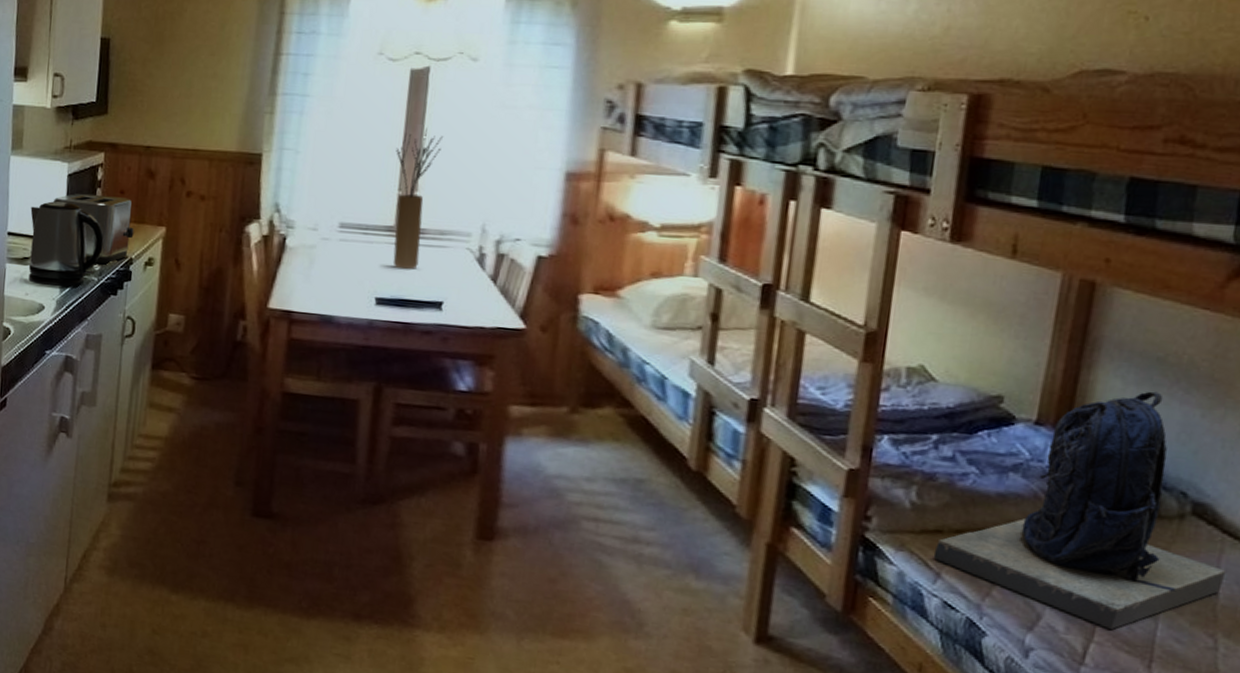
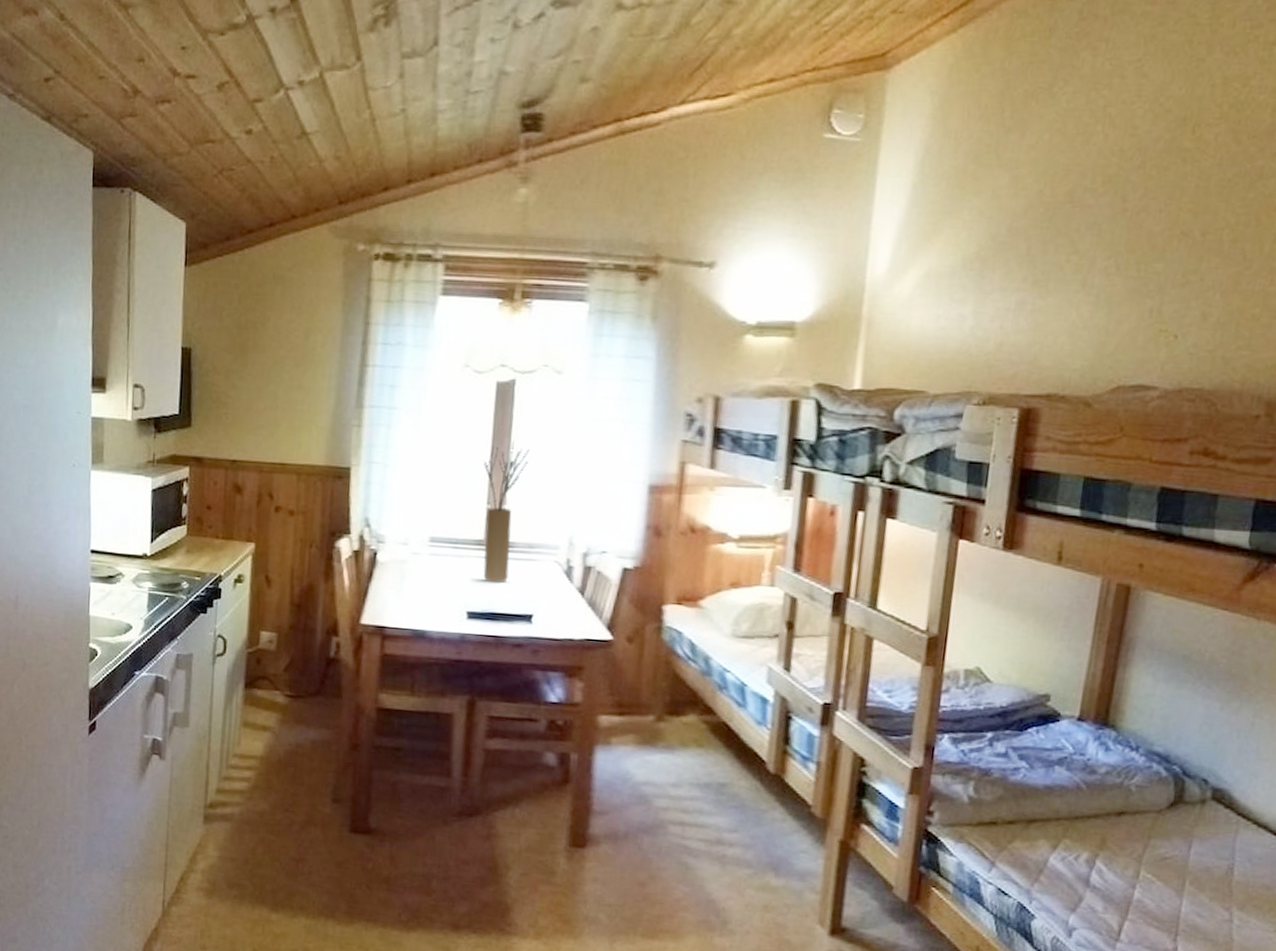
kettle: present [28,200,104,288] -> none [114,516,192,607]
toaster: present [54,193,134,265] -> none [138,509,223,583]
backpack: present [933,391,1227,631] -> none [988,687,1241,909]

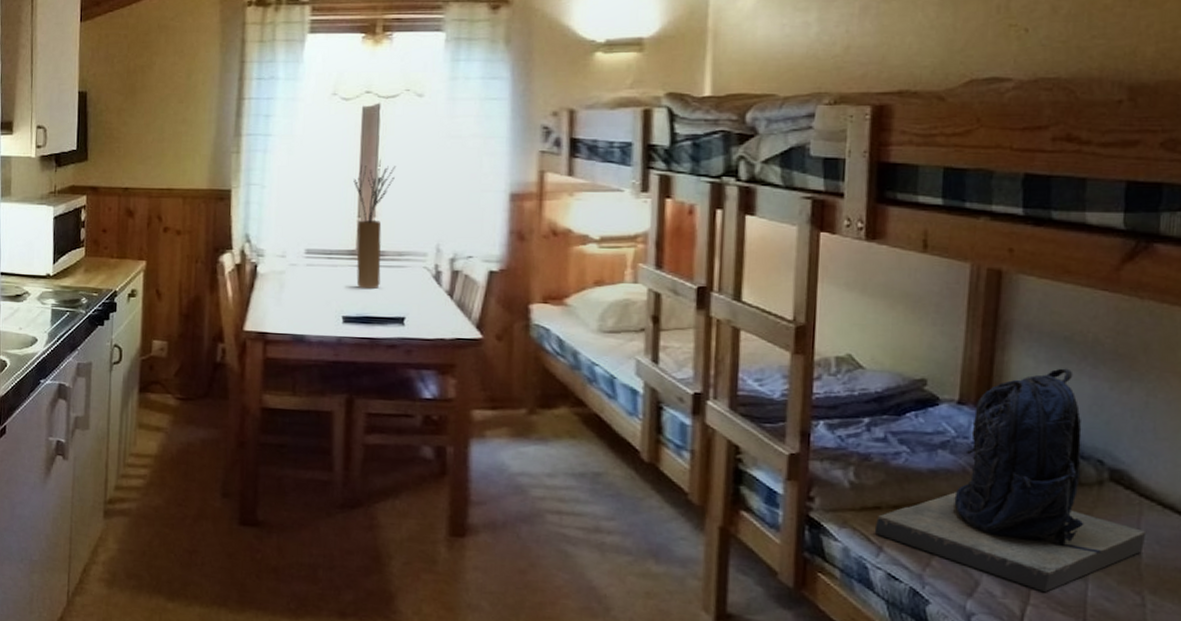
backpack: none [988,687,1241,909] -> present [874,368,1147,593]

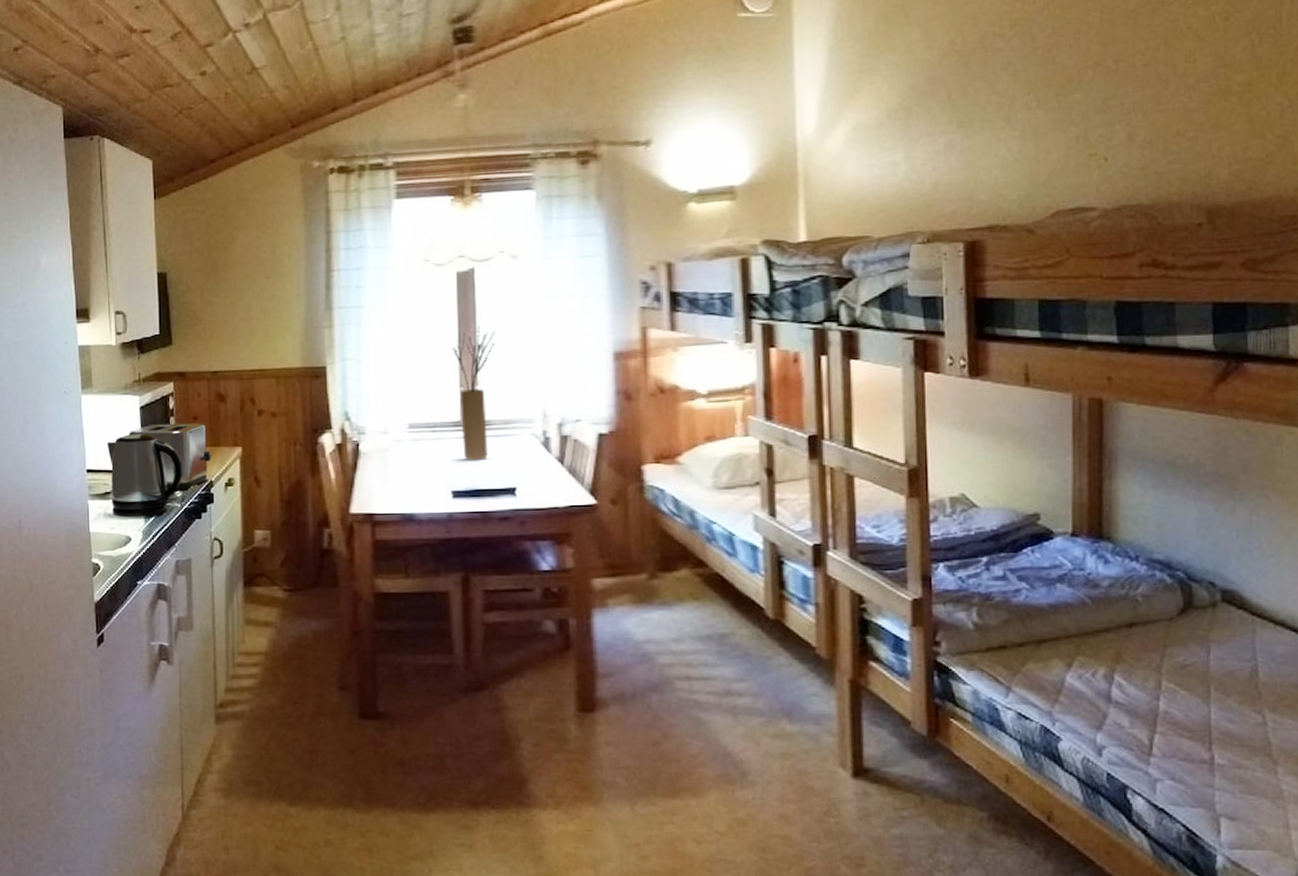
kettle: none [21,241,89,321] -> present [107,433,183,518]
toaster: none [42,233,117,298] -> present [129,423,211,490]
backpack: present [874,368,1147,593] -> none [1001,493,1262,720]

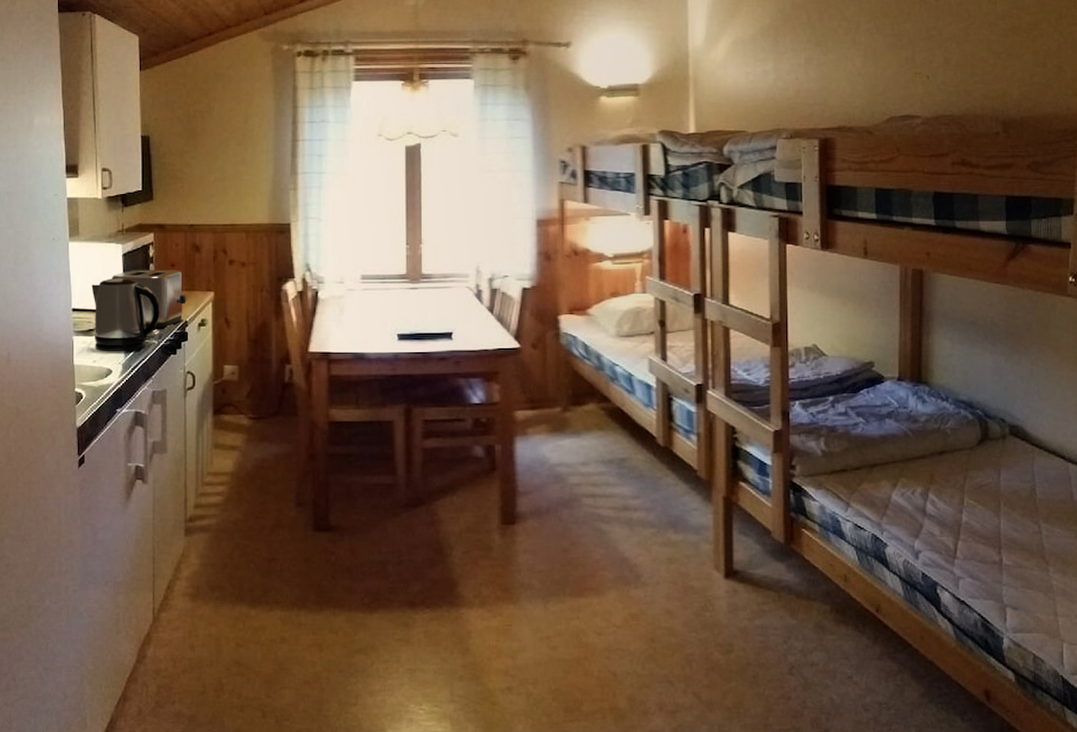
vase: present [453,325,496,461] -> none [401,192,438,309]

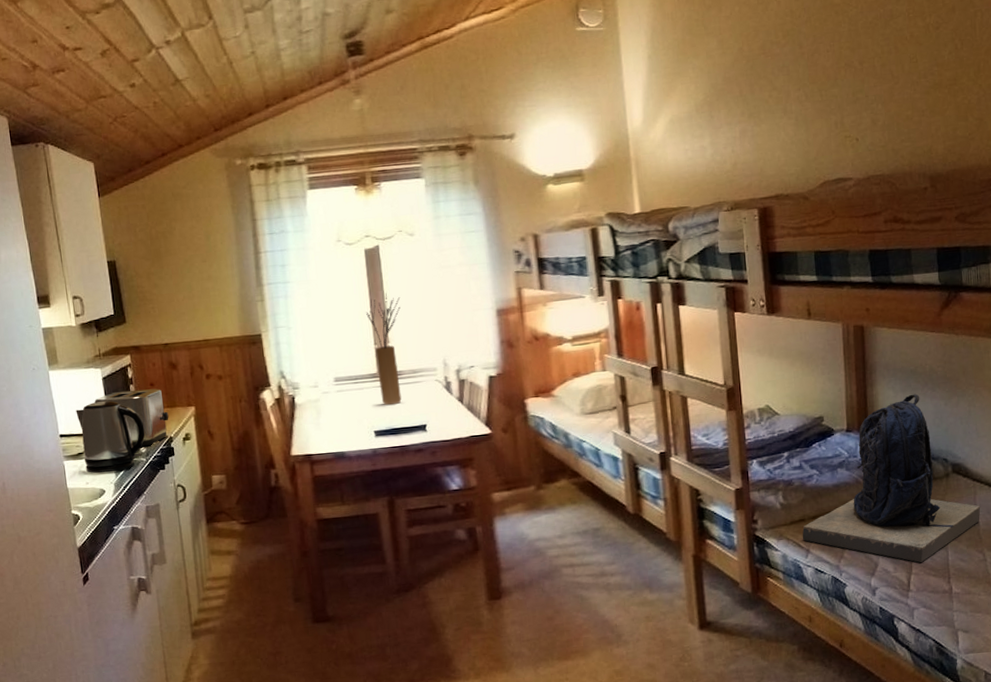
vase: none [401,192,438,309] -> present [366,293,402,406]
backpack: none [842,347,1039,529] -> present [802,394,981,563]

